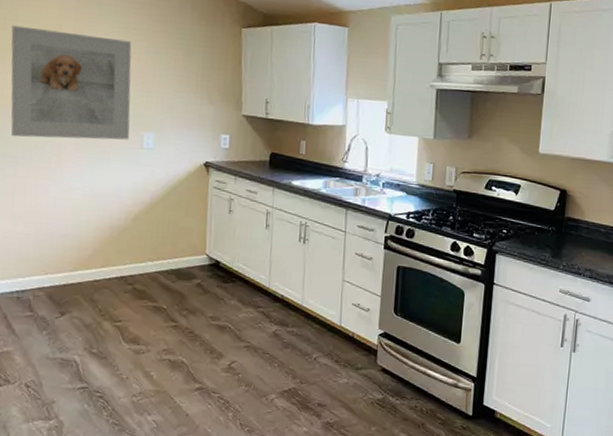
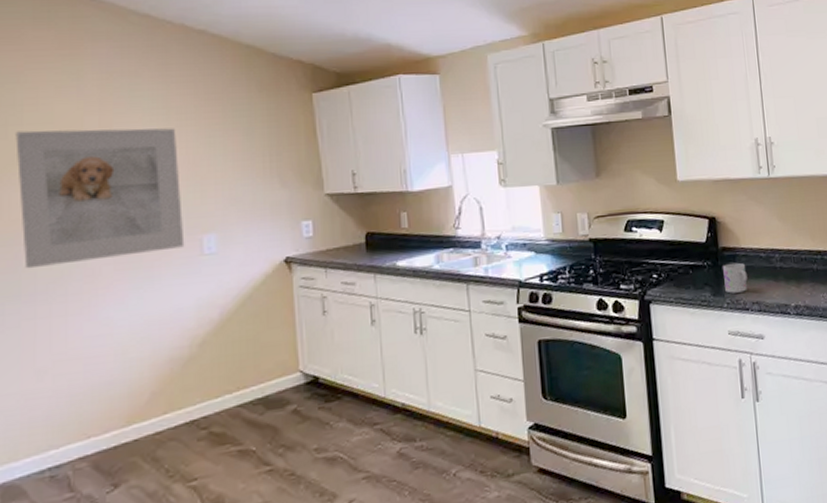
mug: none [564,232,586,259] -> present [722,262,747,294]

